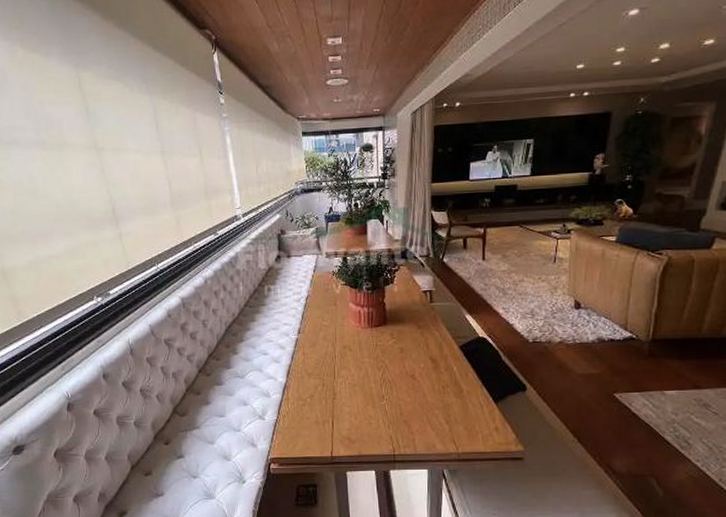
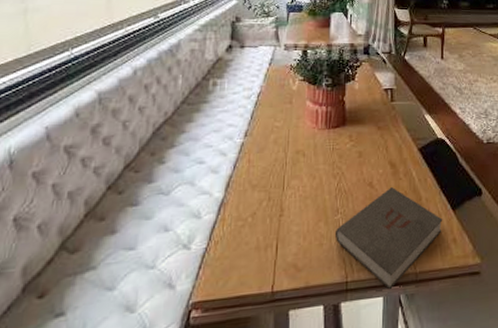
book: none [381,380,485,465] -> present [334,187,443,290]

